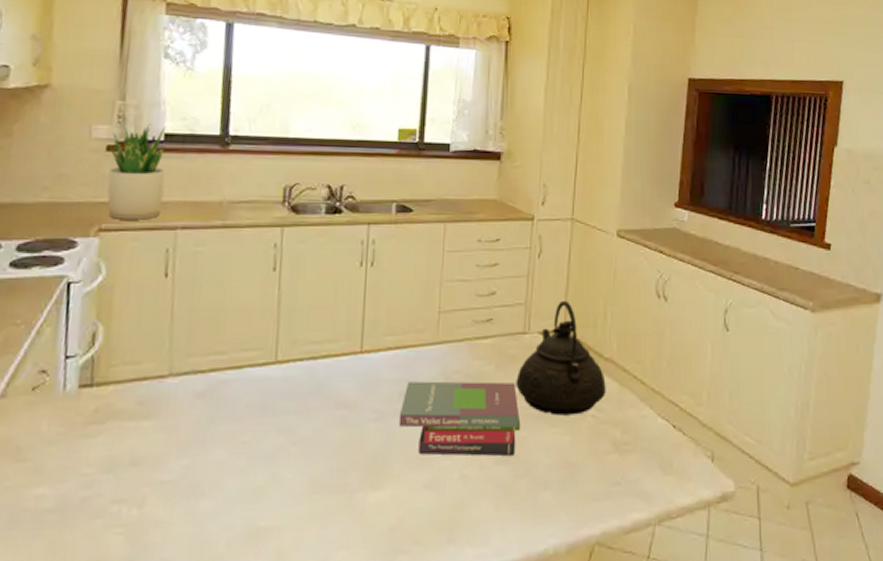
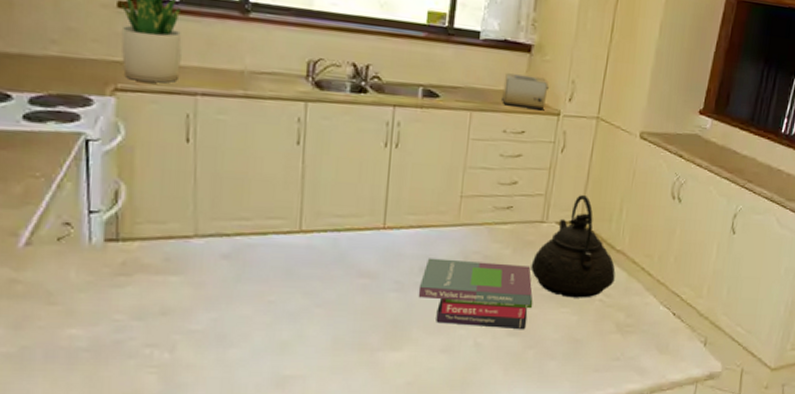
toaster: none [475,181,520,217] -> present [502,72,549,111]

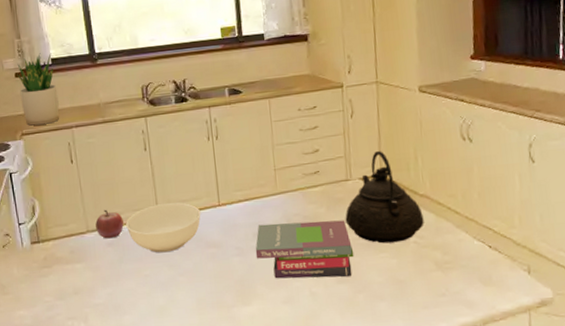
fruit: none [208,211,252,250] -> present [95,209,125,239]
bowl: none [253,215,359,277] -> present [126,202,201,253]
toaster: present [502,72,549,111] -> none [290,59,329,88]

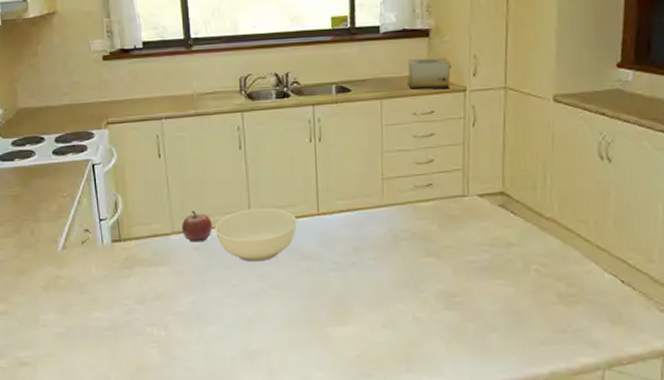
planter: present [17,53,60,126] -> none [105,35,149,114]
books: present [255,220,354,279] -> none [355,238,466,302]
toaster: none [290,59,329,88] -> present [407,58,451,90]
teakettle: present [345,151,424,244] -> none [458,166,549,269]

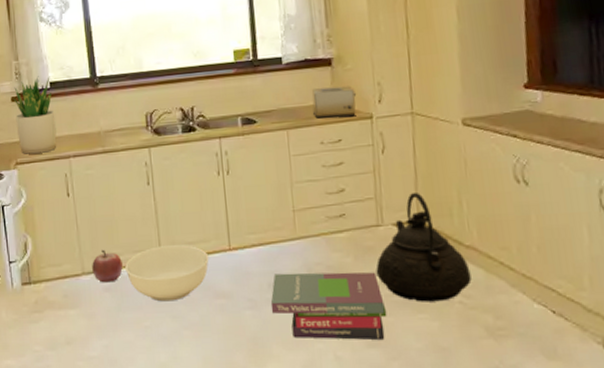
planter: none [105,35,149,114] -> present [13,76,57,154]
books: none [355,238,466,302] -> present [270,272,387,340]
teakettle: none [458,166,549,269] -> present [376,193,472,302]

